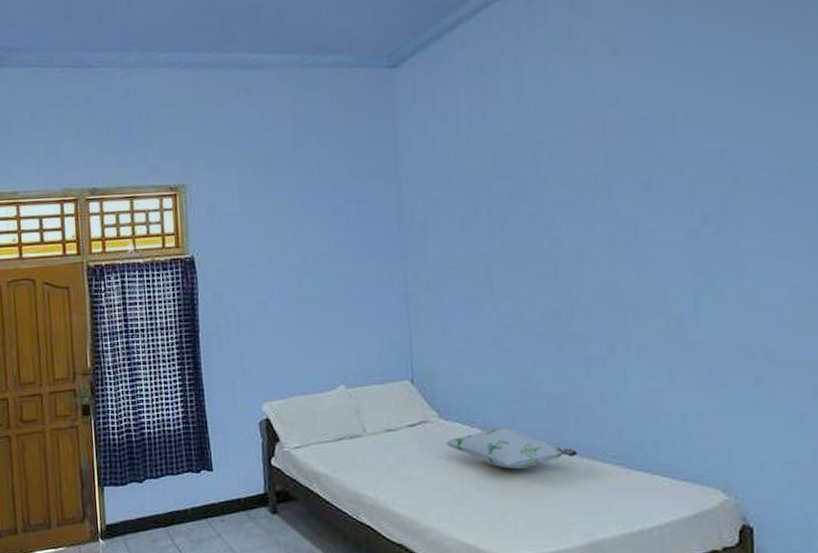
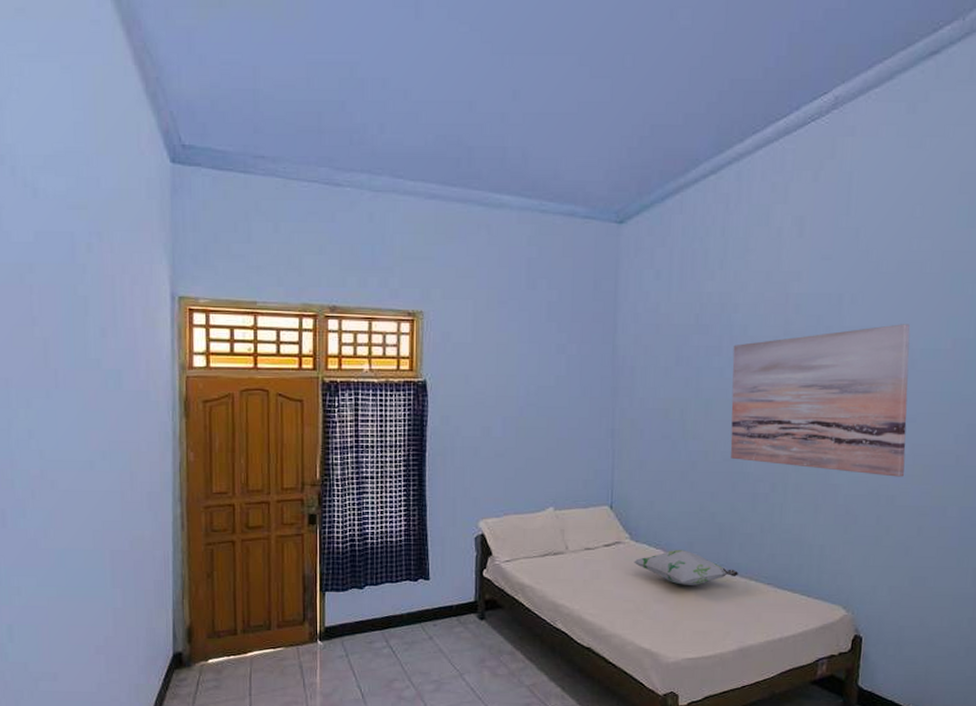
wall art: none [542,141,785,327] -> present [730,324,911,477]

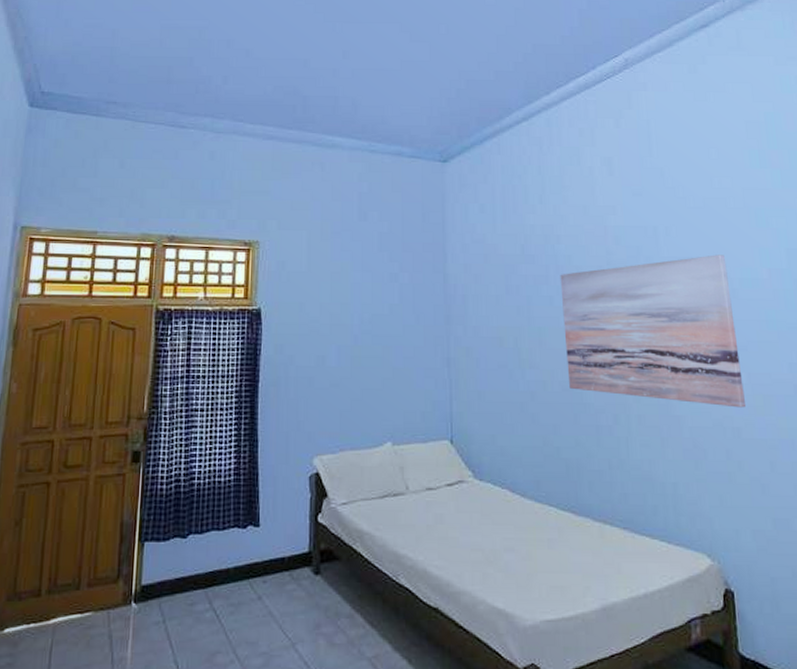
decorative pillow: present [634,549,738,585] -> none [479,488,591,531]

